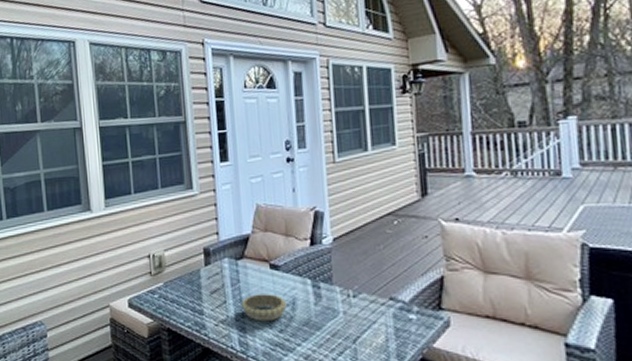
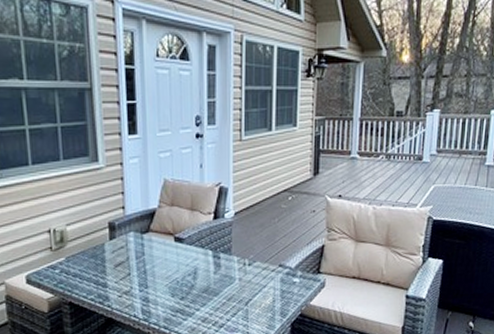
decorative bowl: present [241,294,287,322] -> none [146,265,189,291]

